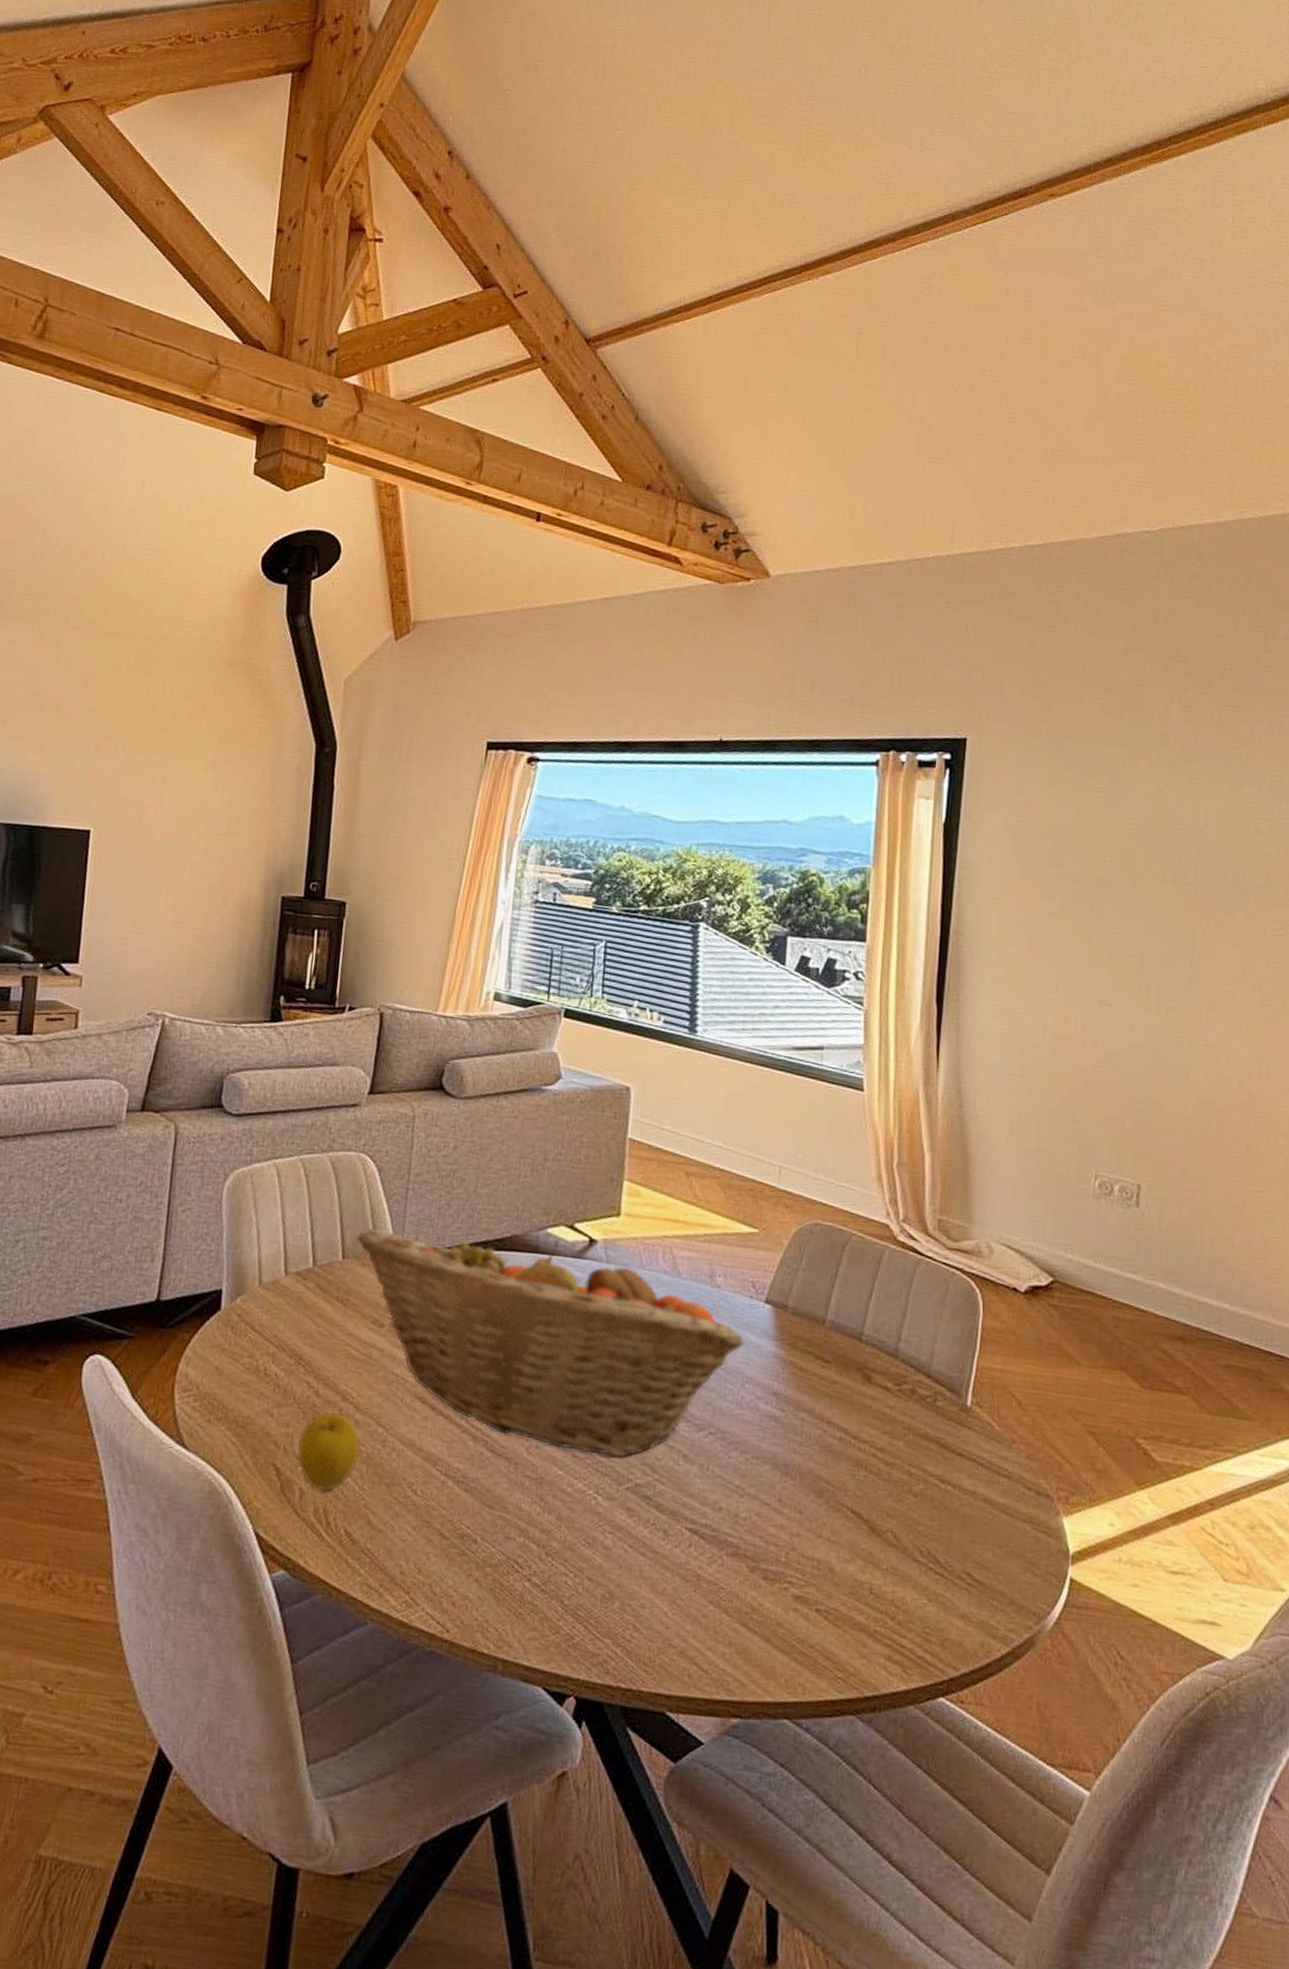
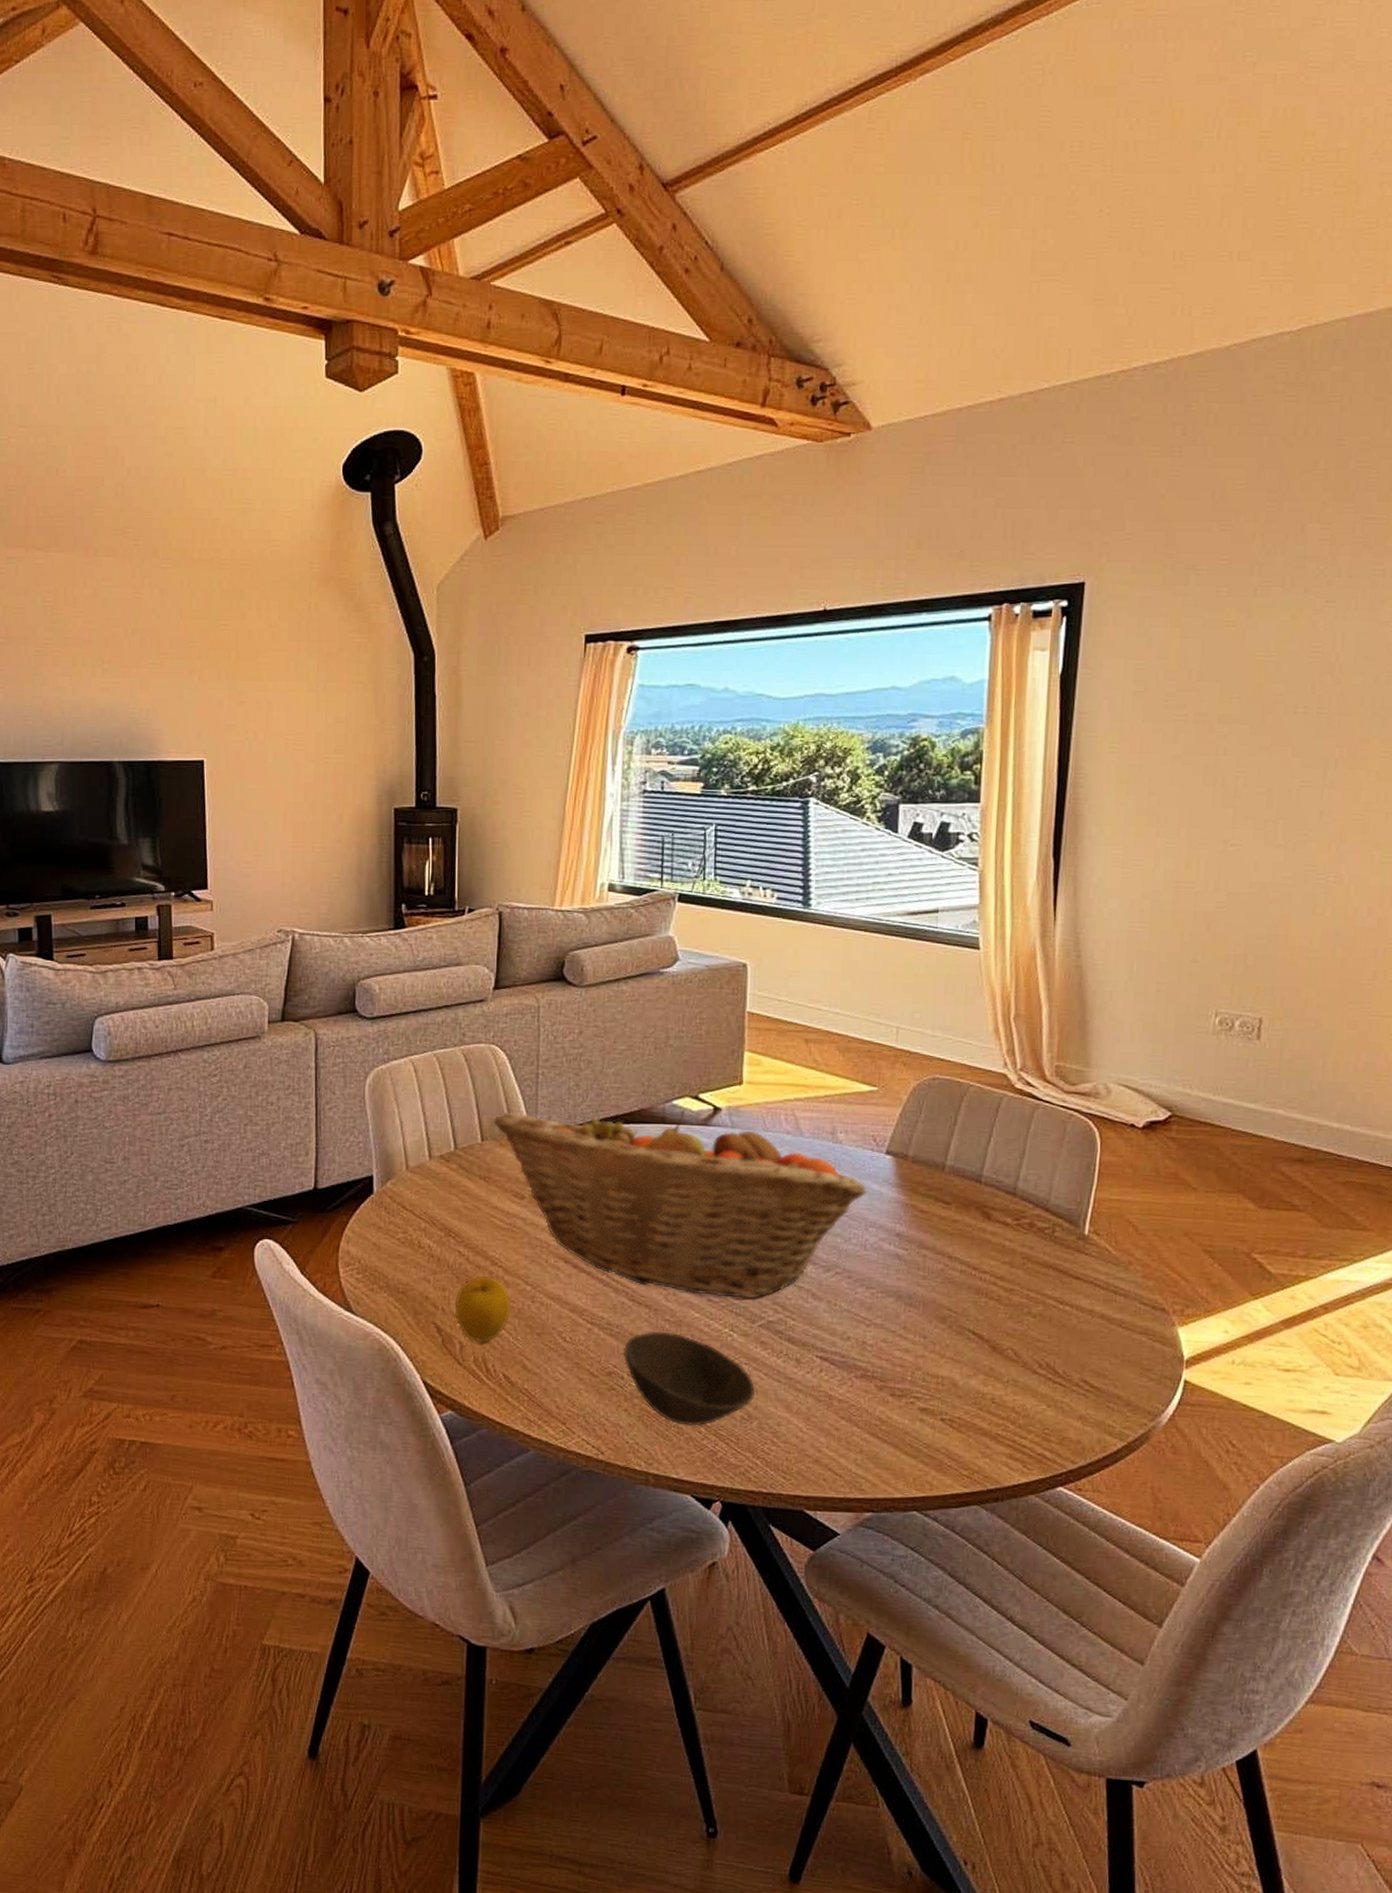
bowl: none [477,1488,619,1604] -> present [623,1331,756,1426]

